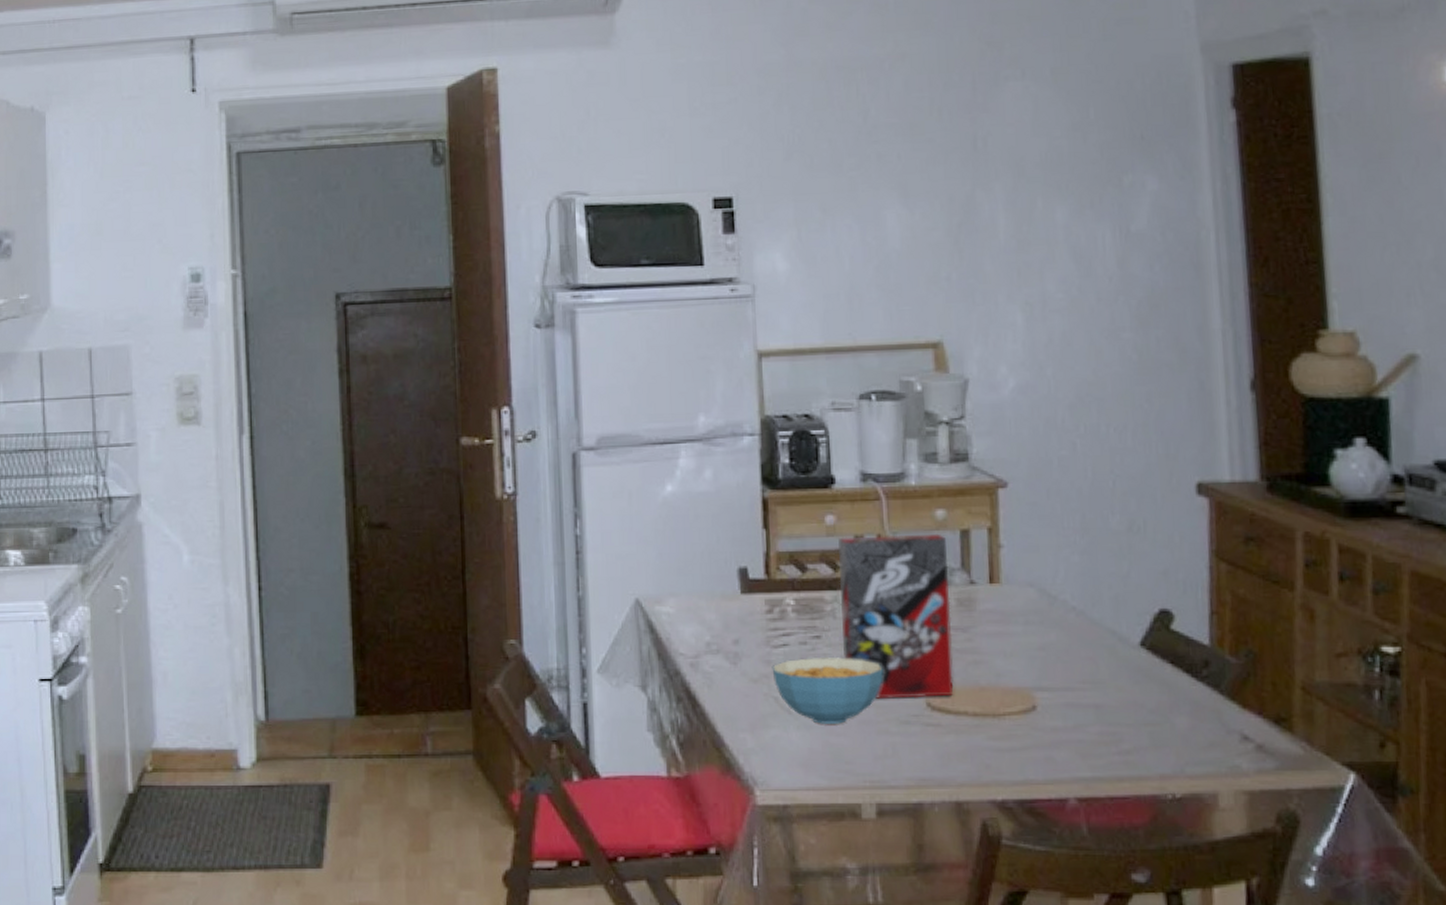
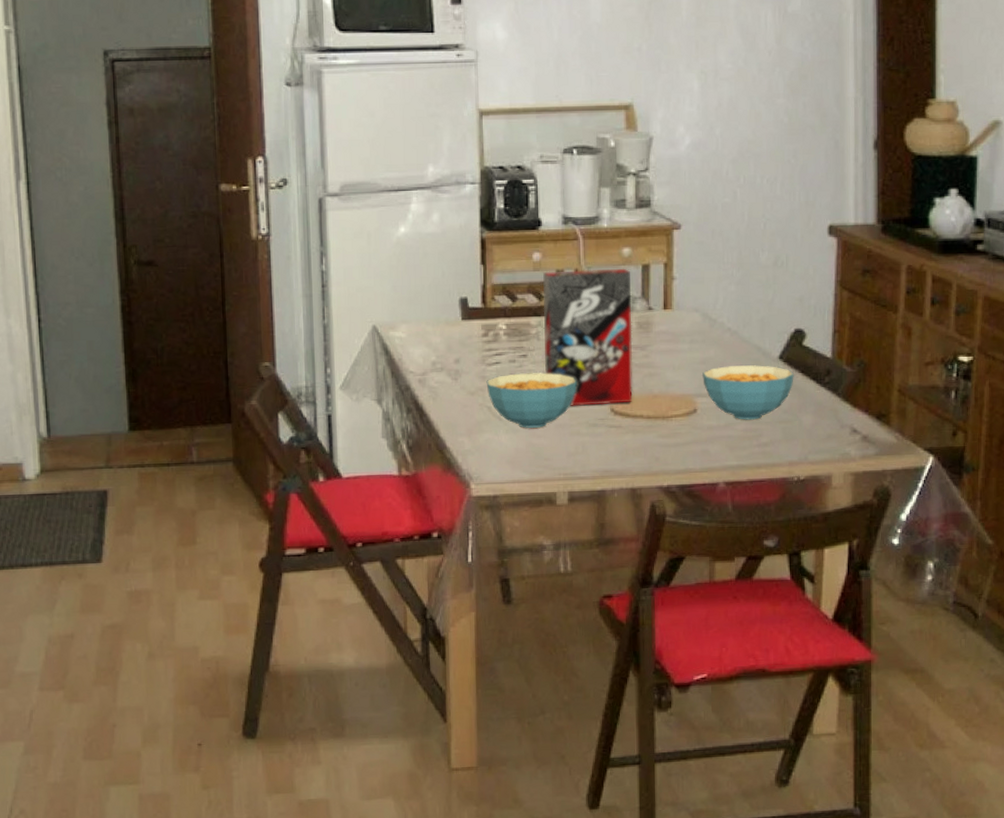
cereal bowl: none [1042,653,1161,721] -> present [702,365,794,420]

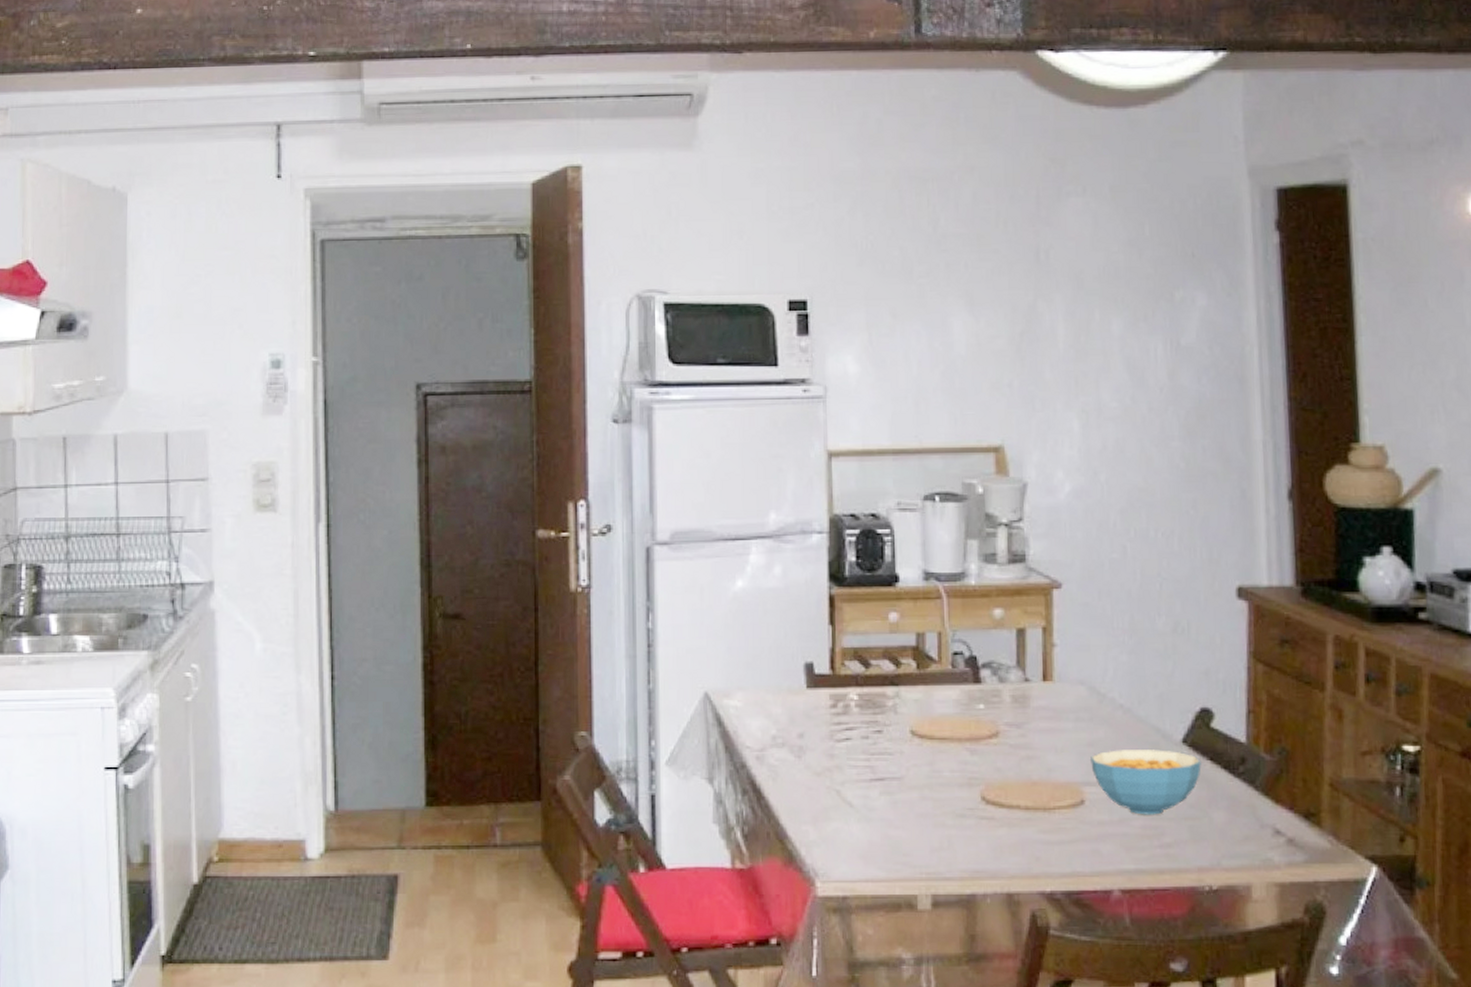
cereal bowl: present [486,372,577,428] -> none [835,752,941,817]
cereal box: present [543,268,633,406] -> none [901,632,1007,792]

